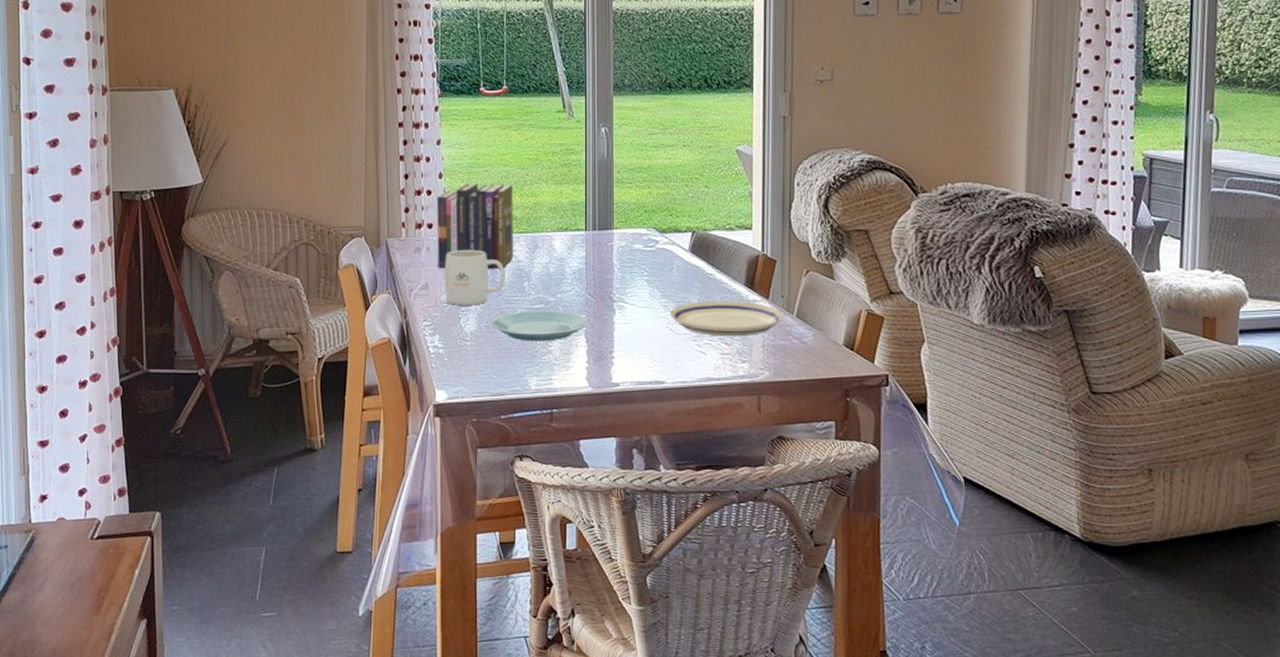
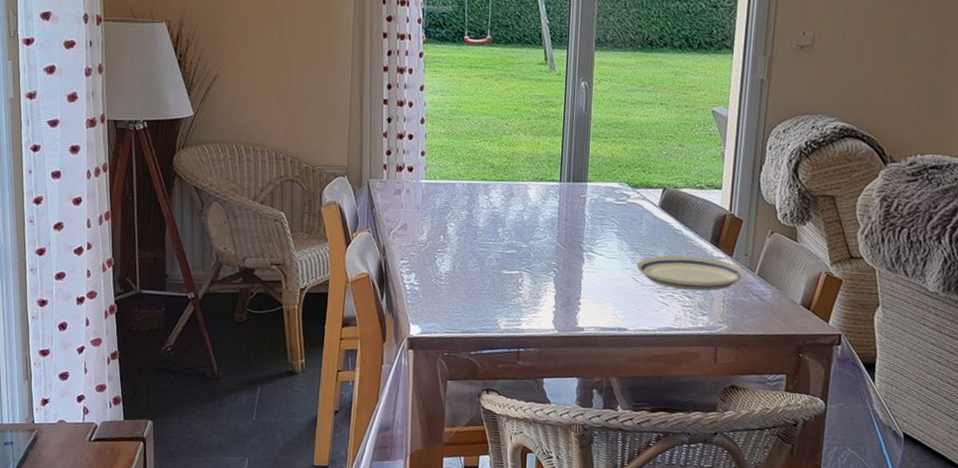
books: present [436,184,513,269] -> none [416,130,493,214]
mug: present [444,249,505,305] -> none [422,193,481,247]
plate: present [491,311,589,342] -> none [465,255,559,285]

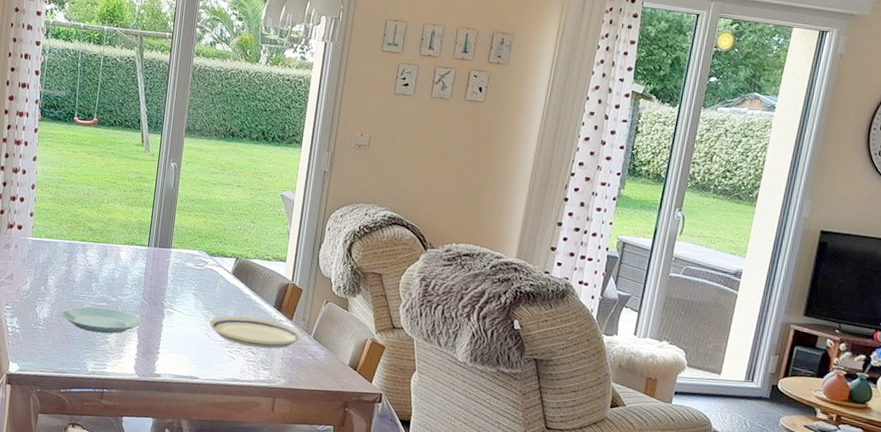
plate: none [465,255,559,285] -> present [61,306,142,334]

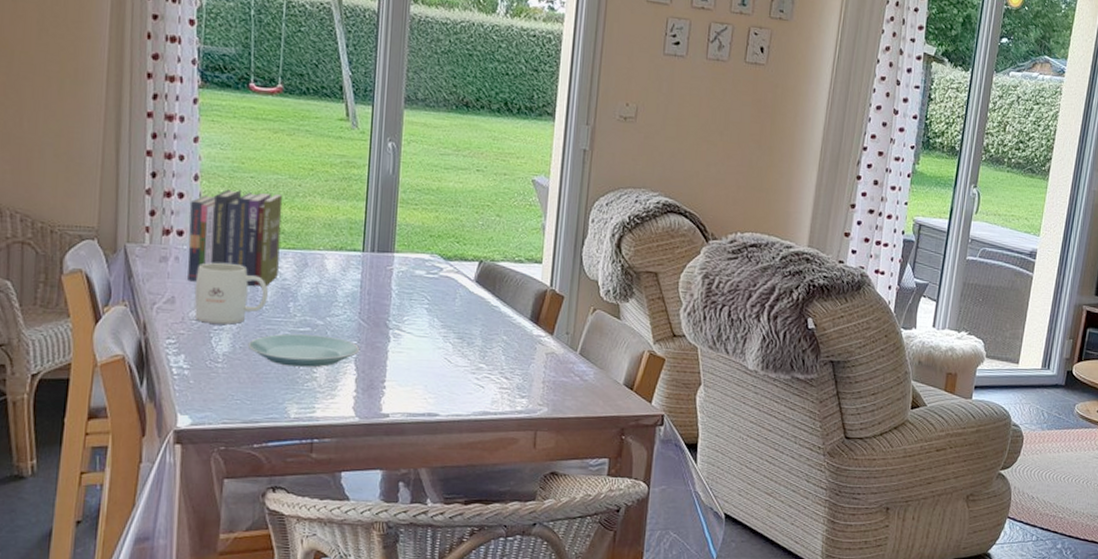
books: none [23,196,93,270] -> present [187,189,283,287]
mug: none [26,250,78,297] -> present [194,262,268,325]
plate: present [209,316,304,349] -> none [448,334,568,372]

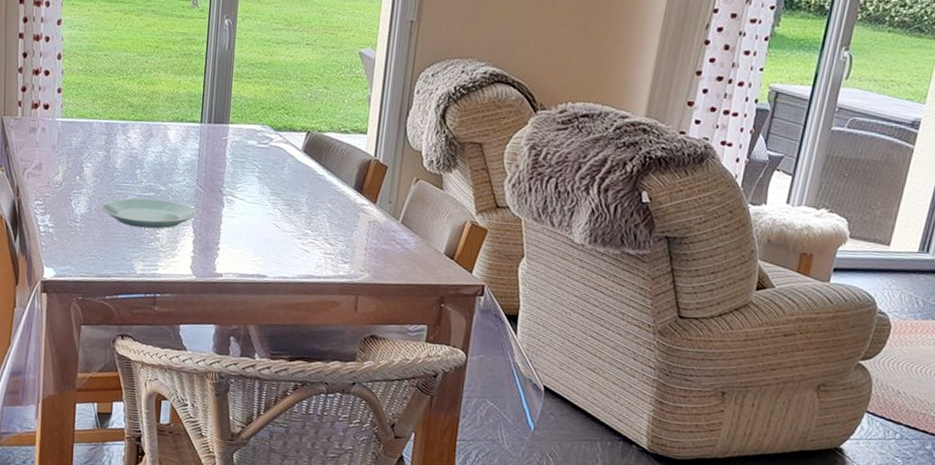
books: present [187,189,283,287] -> none [52,67,132,155]
mug: present [194,262,268,325] -> none [57,133,119,189]

